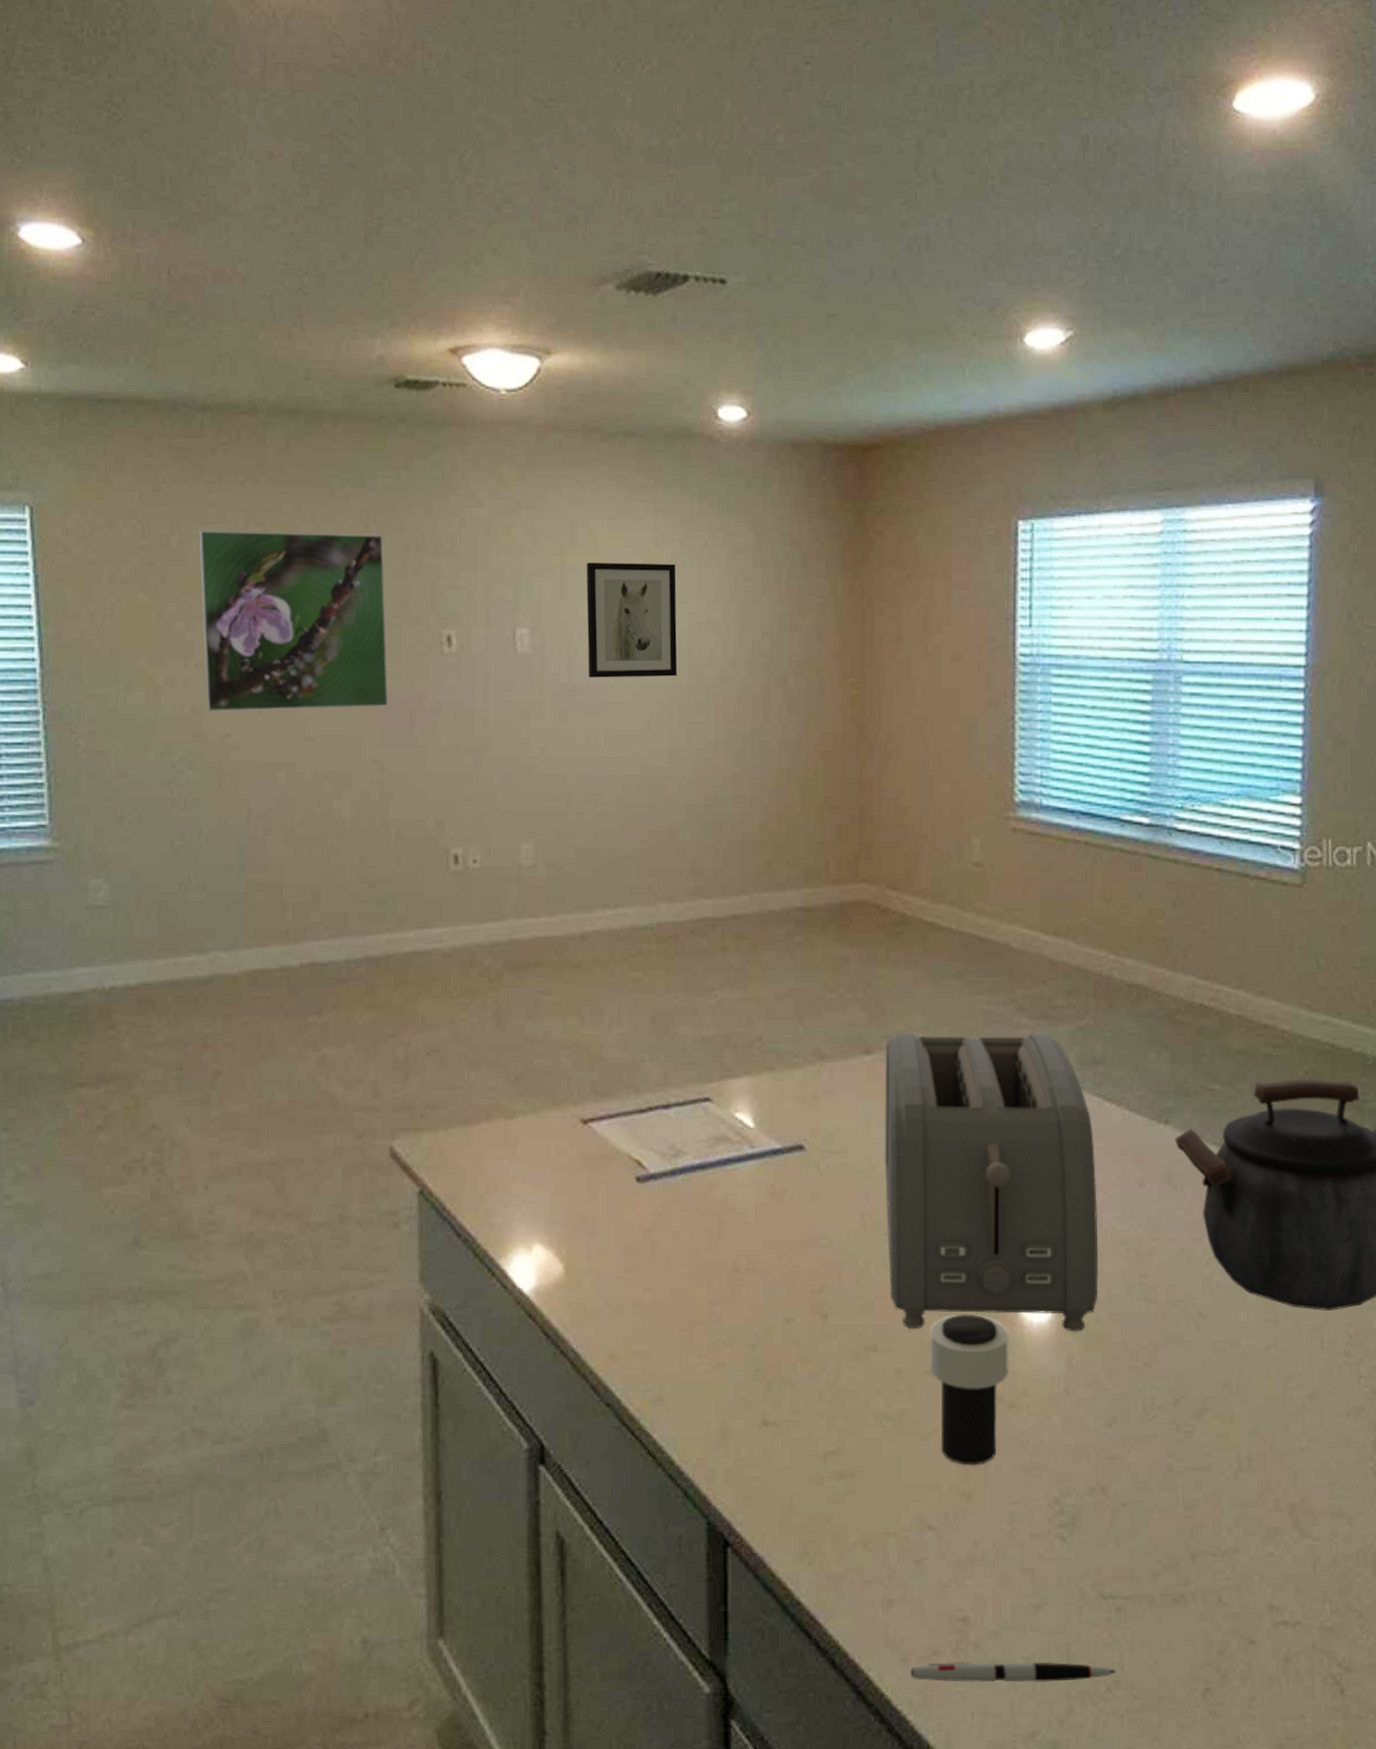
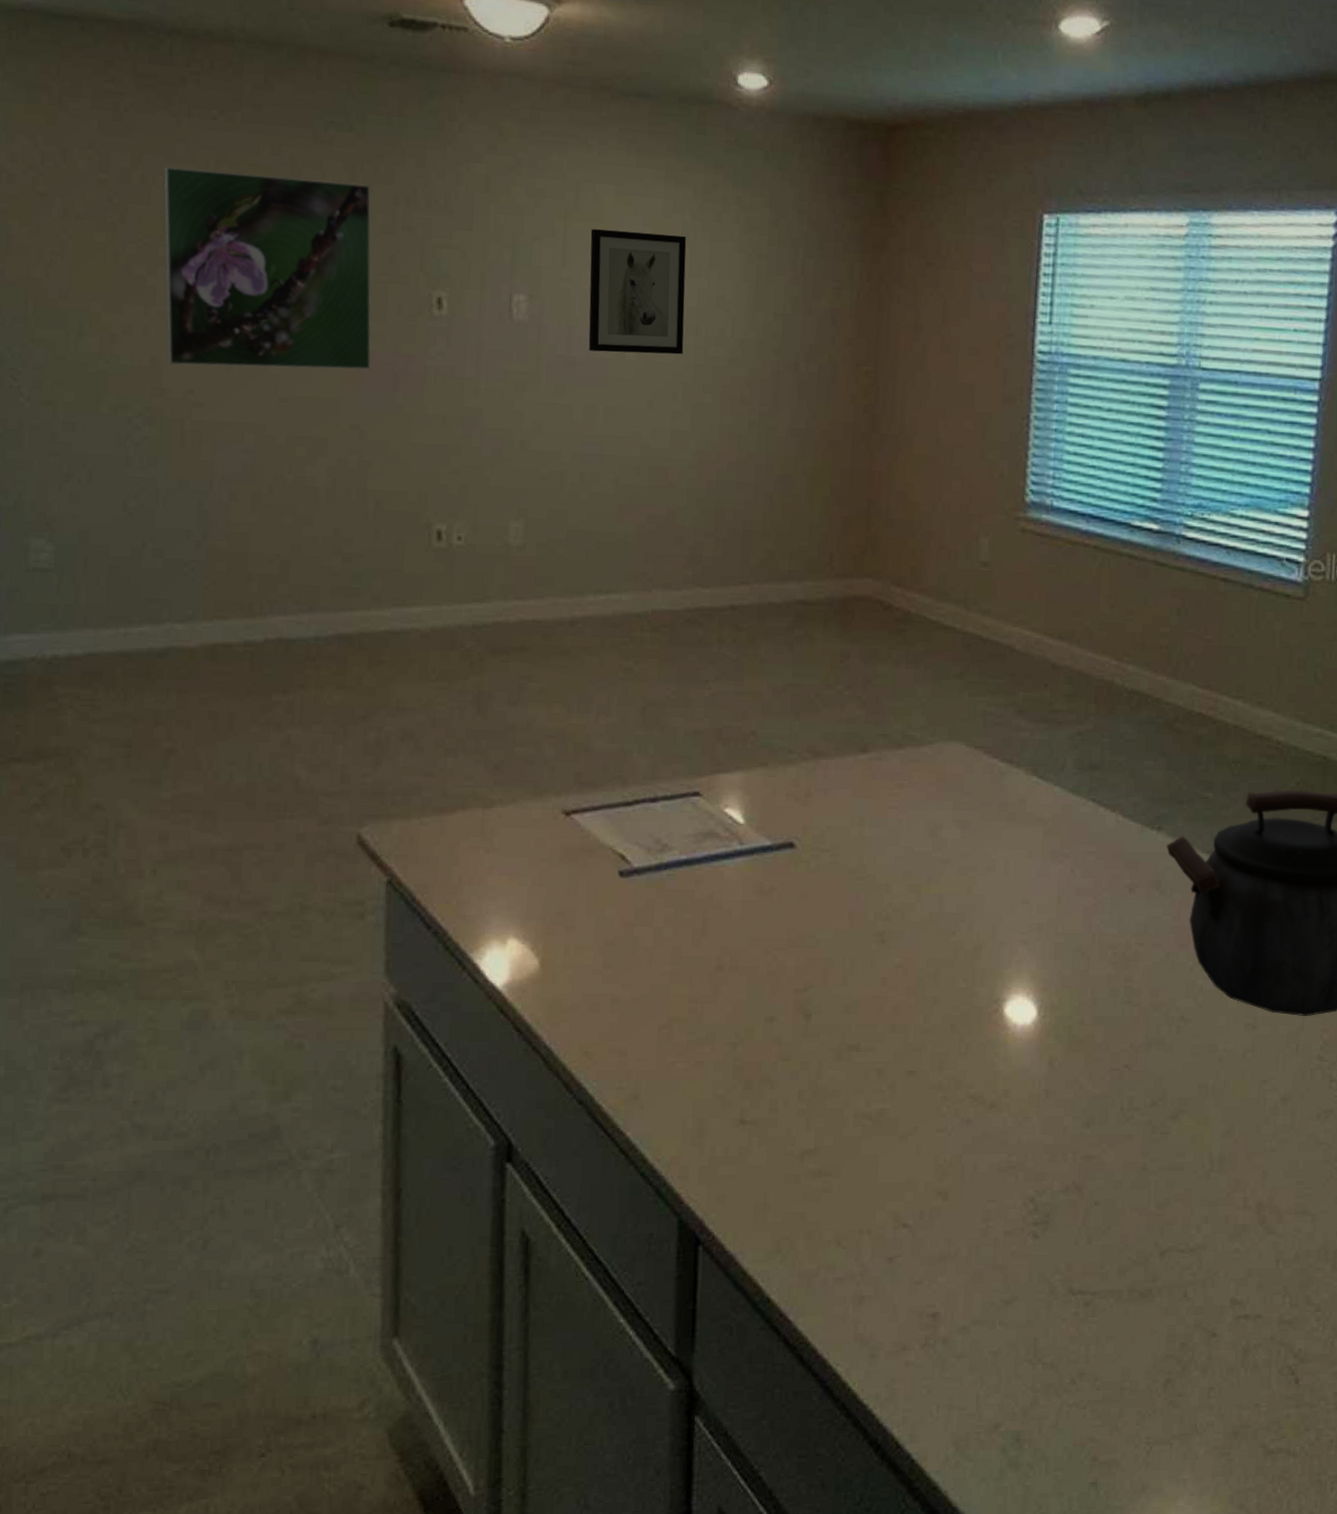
toaster: present [884,1032,1098,1332] -> none [875,731,1088,1034]
pen: present [910,1661,1117,1683] -> none [878,1355,1082,1377]
cup: present [929,1314,1010,1466] -> none [911,1015,993,1165]

